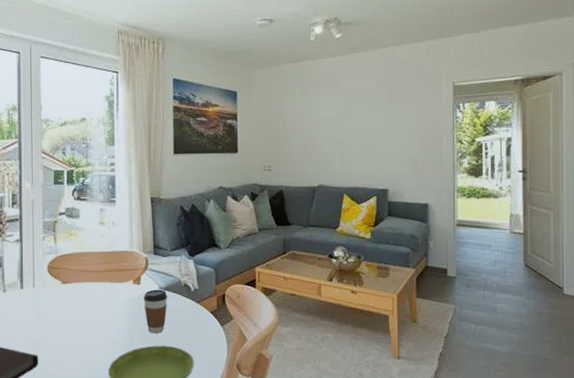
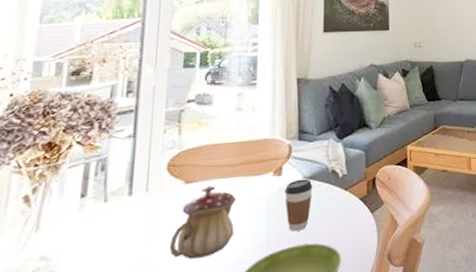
teapot: none [54,287,103,345] -> present [169,185,236,259]

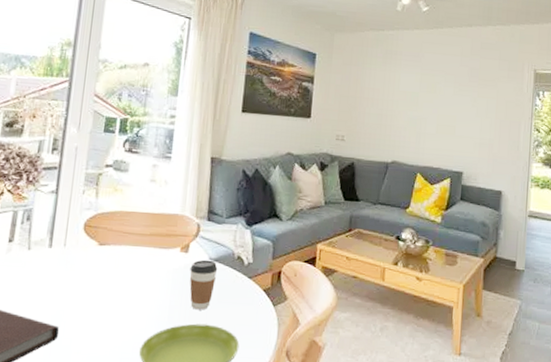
teapot: present [169,185,236,259] -> none [81,251,144,318]

